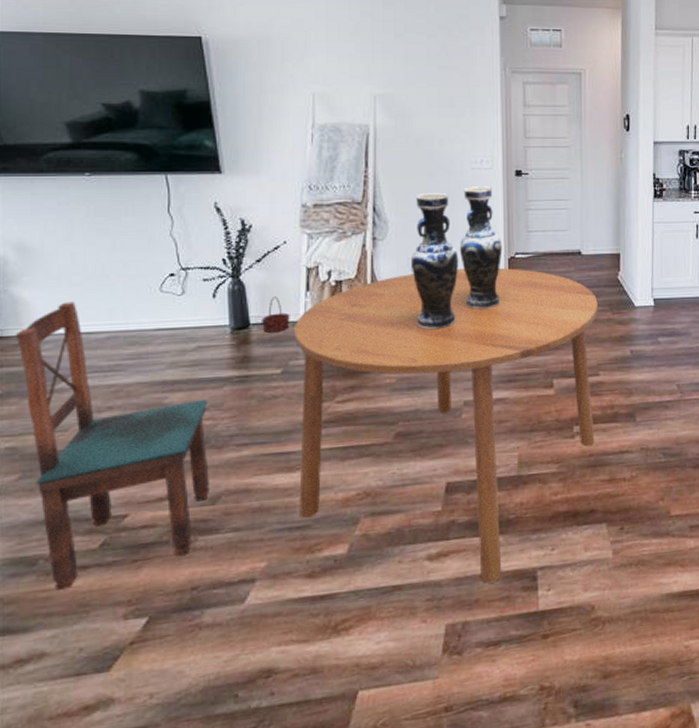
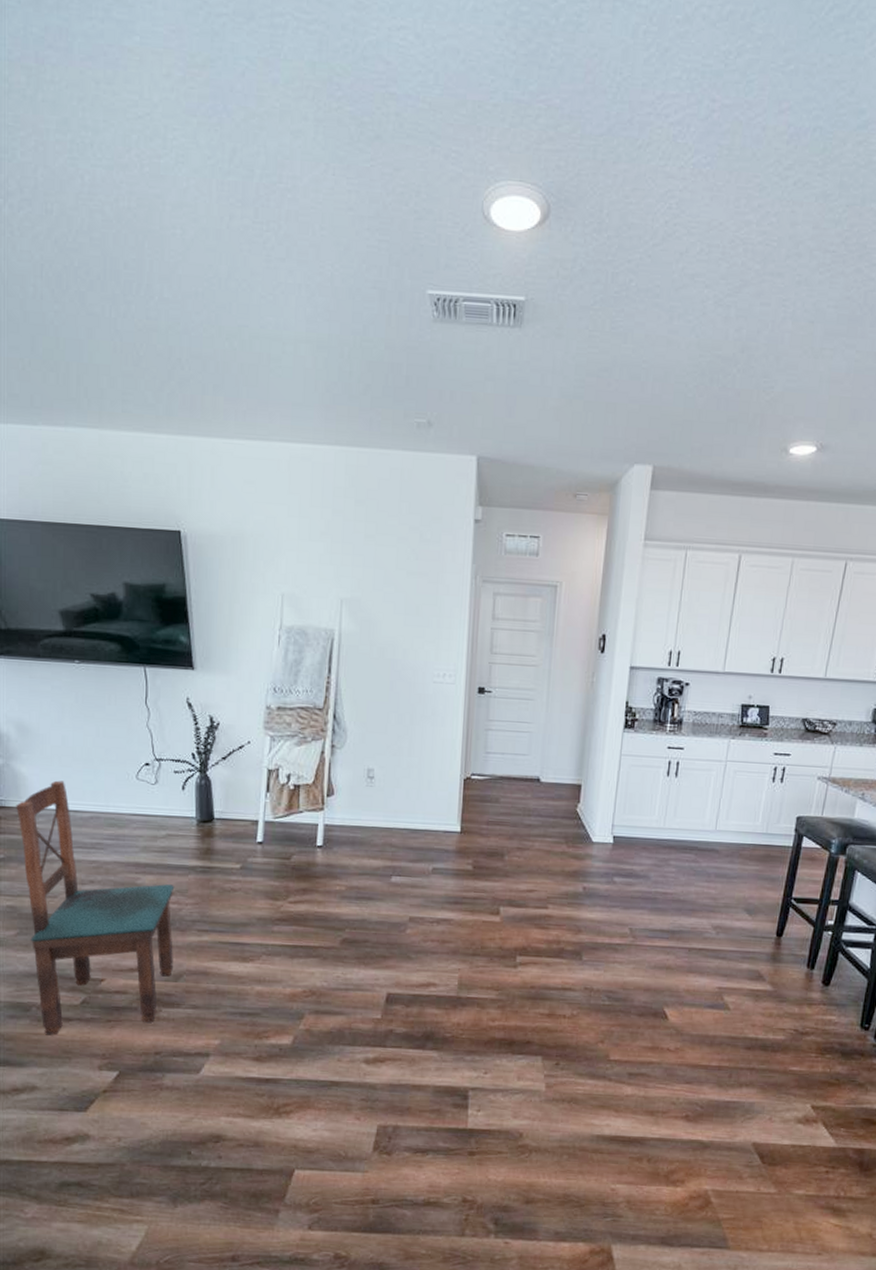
basket: present [260,296,290,333] -> none [224,794,251,829]
dining table: present [293,268,598,584] -> none [251,784,553,1095]
vase: present [412,186,503,330] -> none [367,701,459,844]

